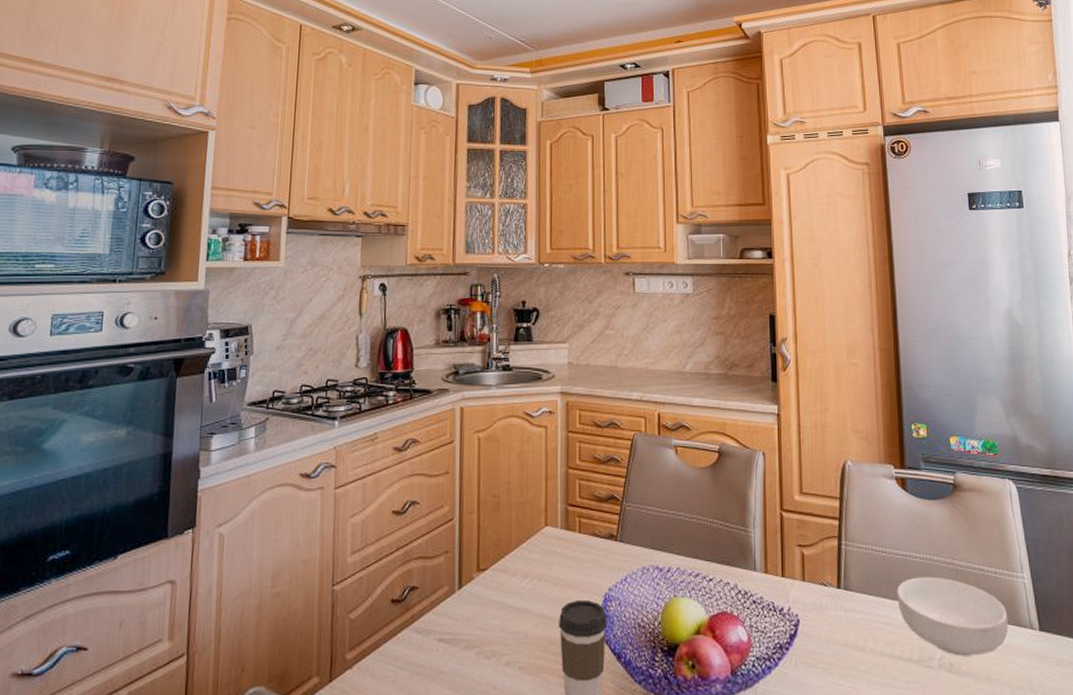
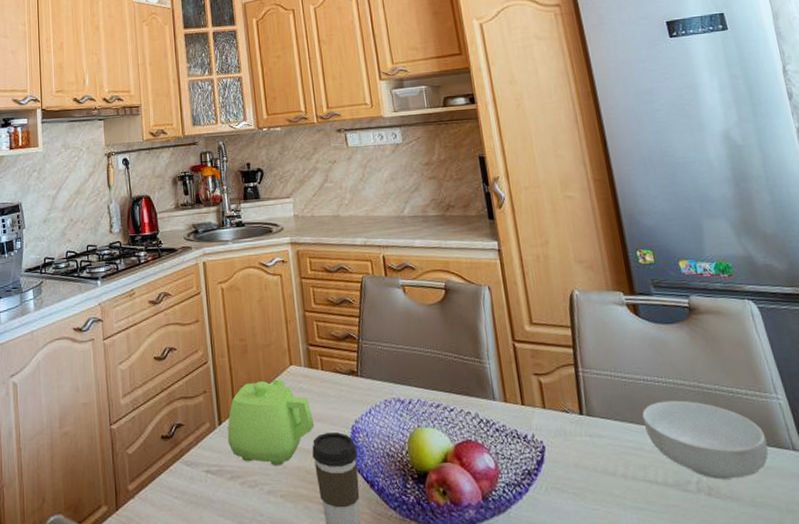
teapot: none [467,541,565,636] -> present [227,379,315,466]

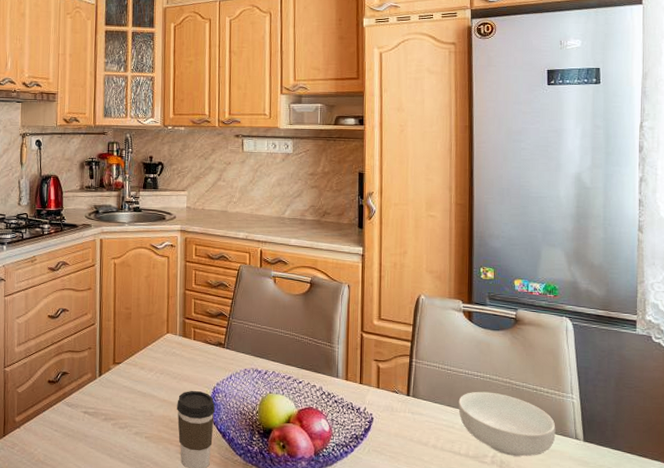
teapot: present [227,379,315,466] -> none [105,344,182,414]

